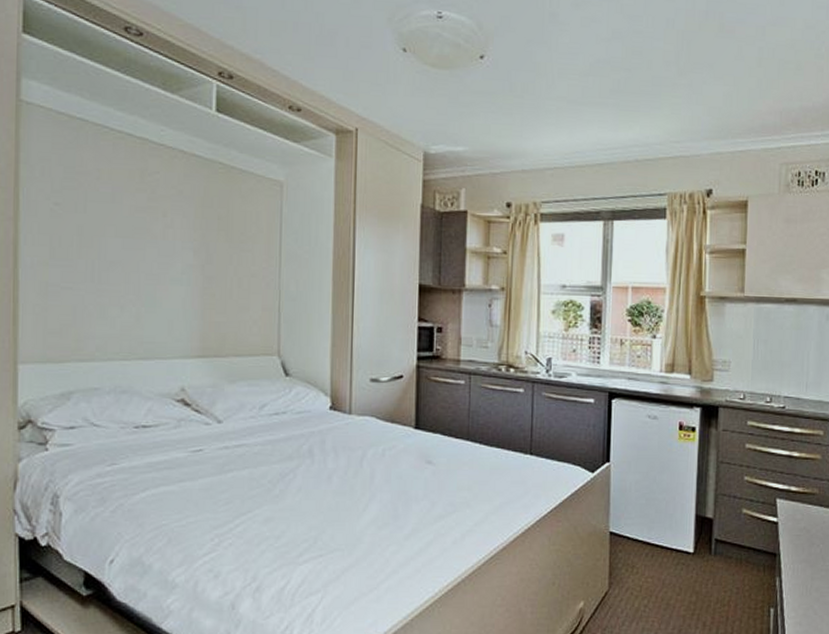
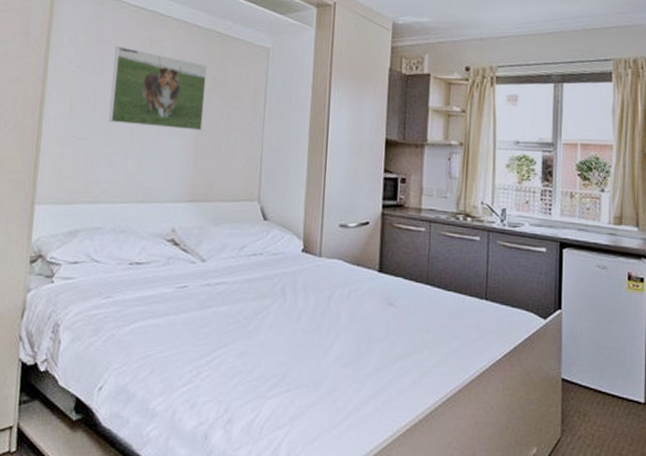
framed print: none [97,179,211,277] -> present [108,45,207,131]

